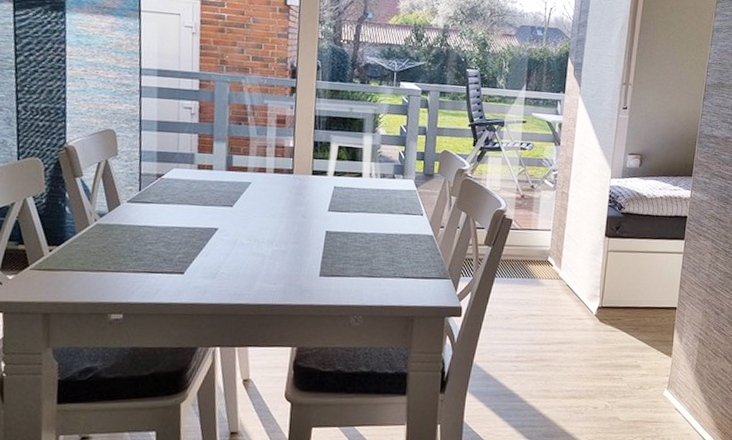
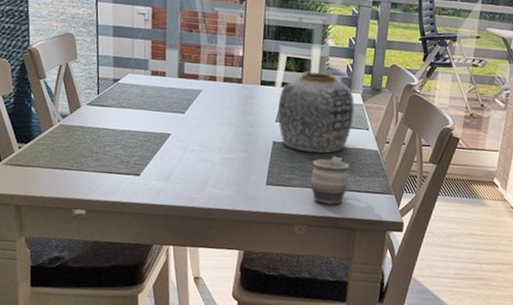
vase: none [330,159,408,241] -> present [277,70,355,153]
mug: none [365,243,405,294] -> present [310,156,349,205]

